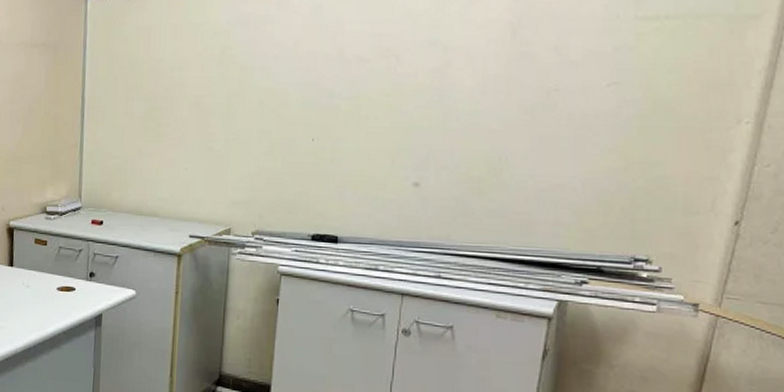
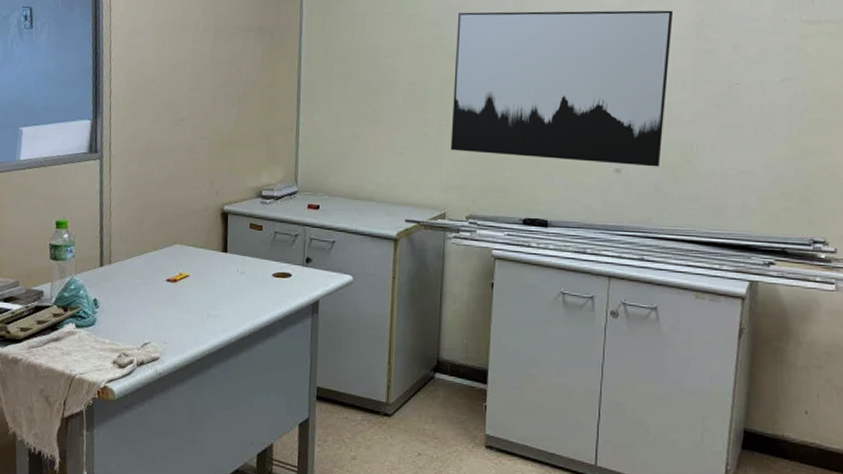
wall art: none [237,11,487,181] -> present [450,10,674,167]

